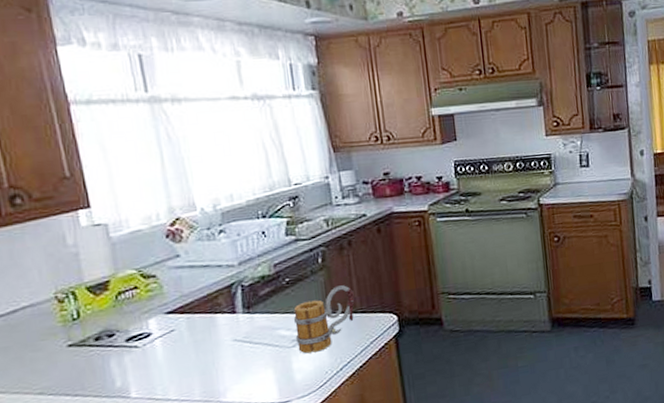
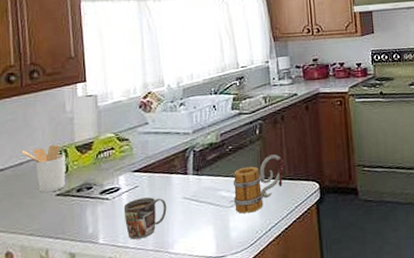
utensil holder: none [13,286,78,345] -> present [21,145,65,193]
mug: none [158,341,214,391] -> present [124,197,167,240]

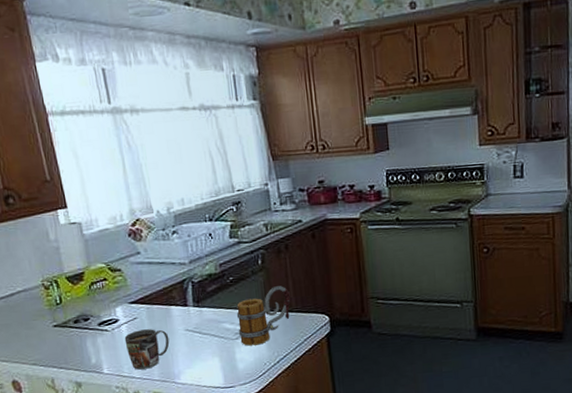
utensil holder: present [21,145,65,193] -> none [10,275,61,324]

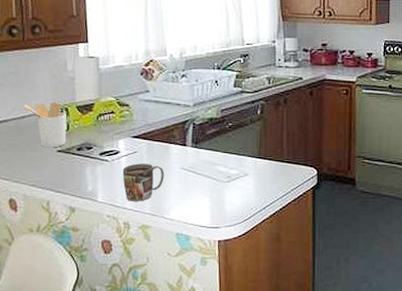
utensil holder: none [10,275,61,324] -> present [24,102,66,148]
mug: present [236,286,291,346] -> none [230,136,283,190]

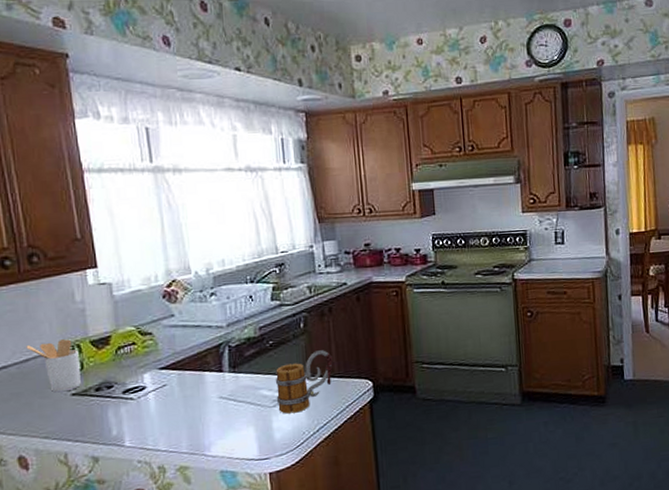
mug: present [122,163,164,202] -> none [151,396,201,442]
mug: none [230,136,283,190] -> present [275,350,333,414]

